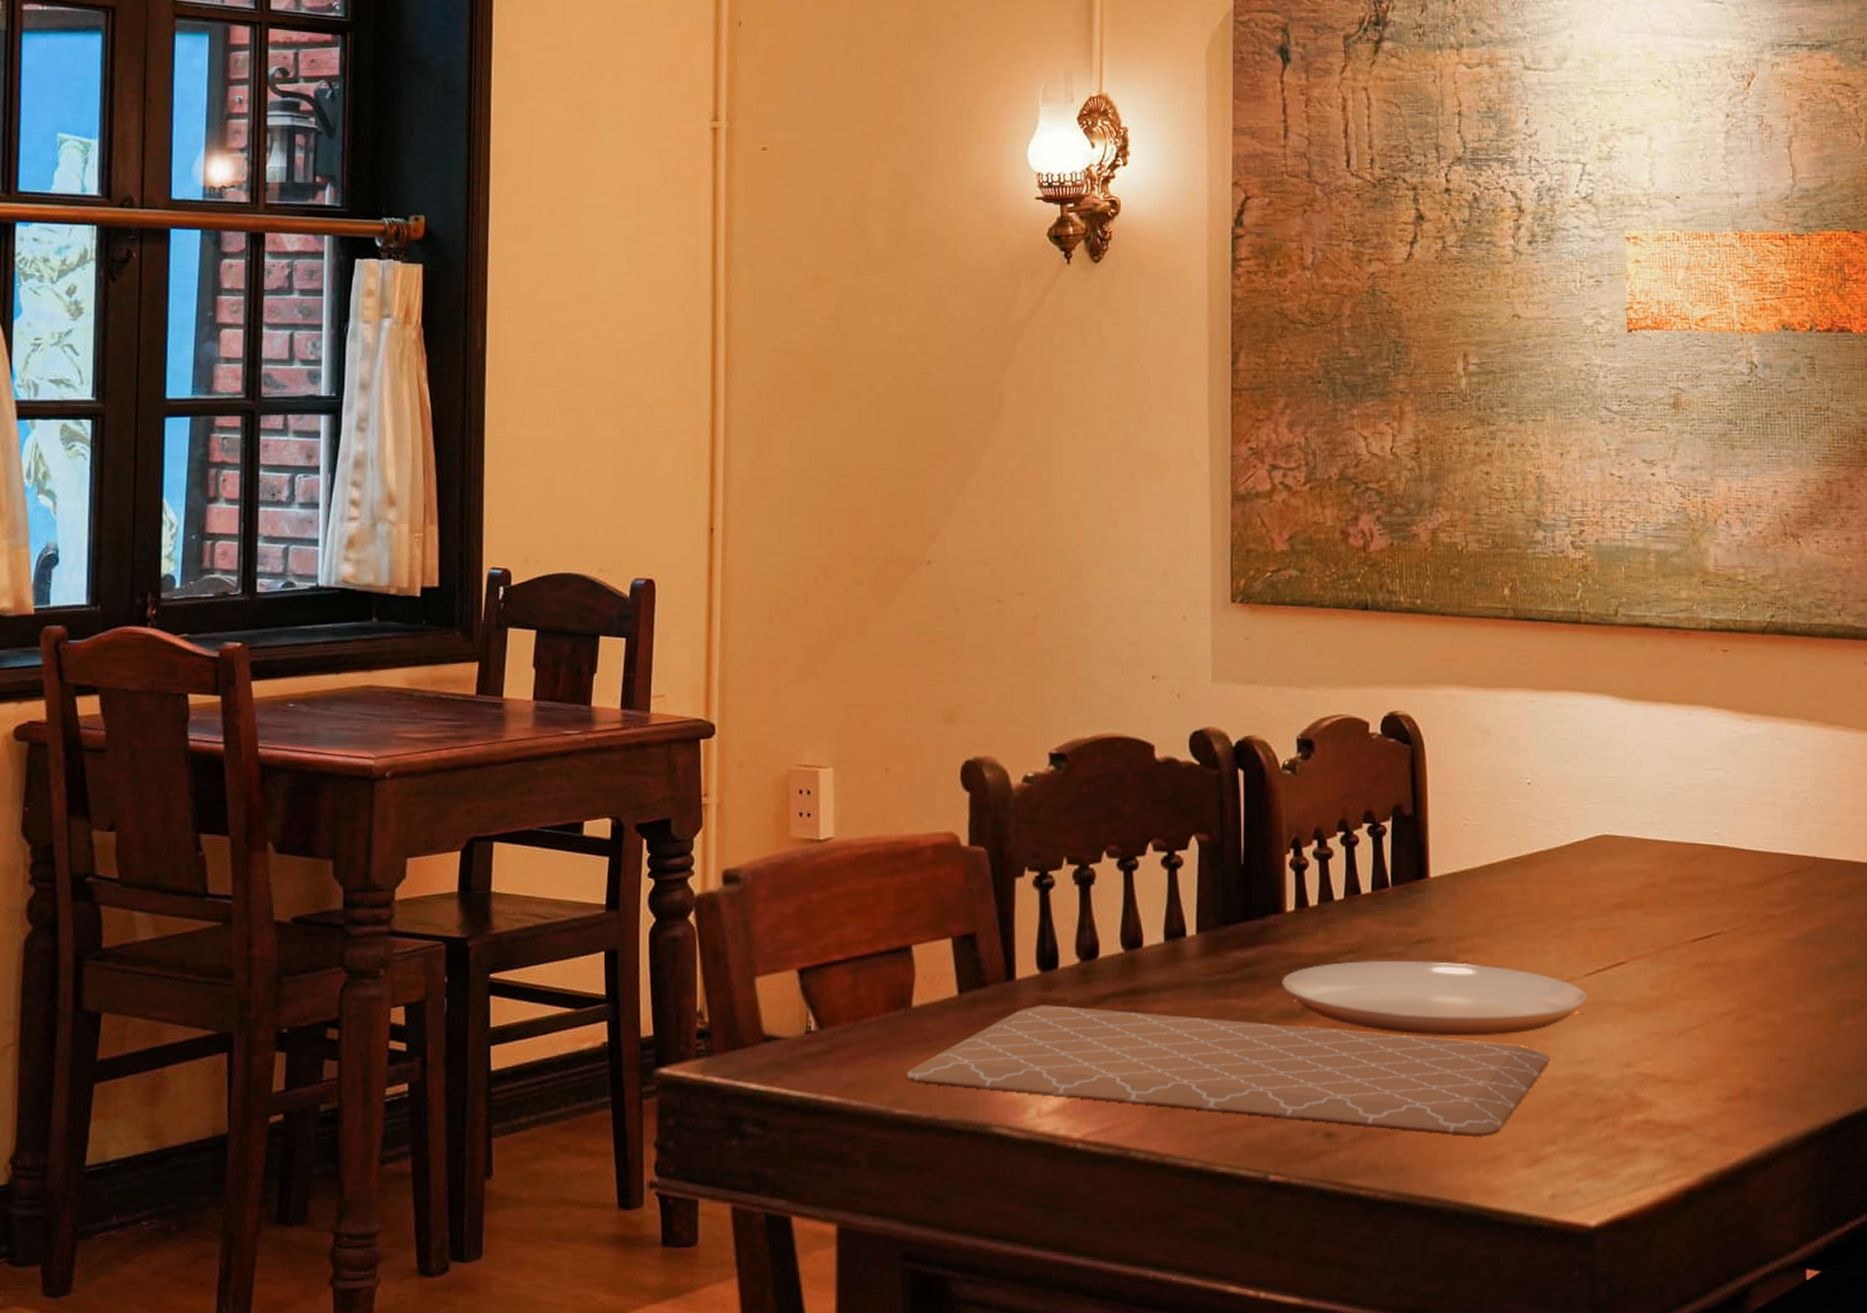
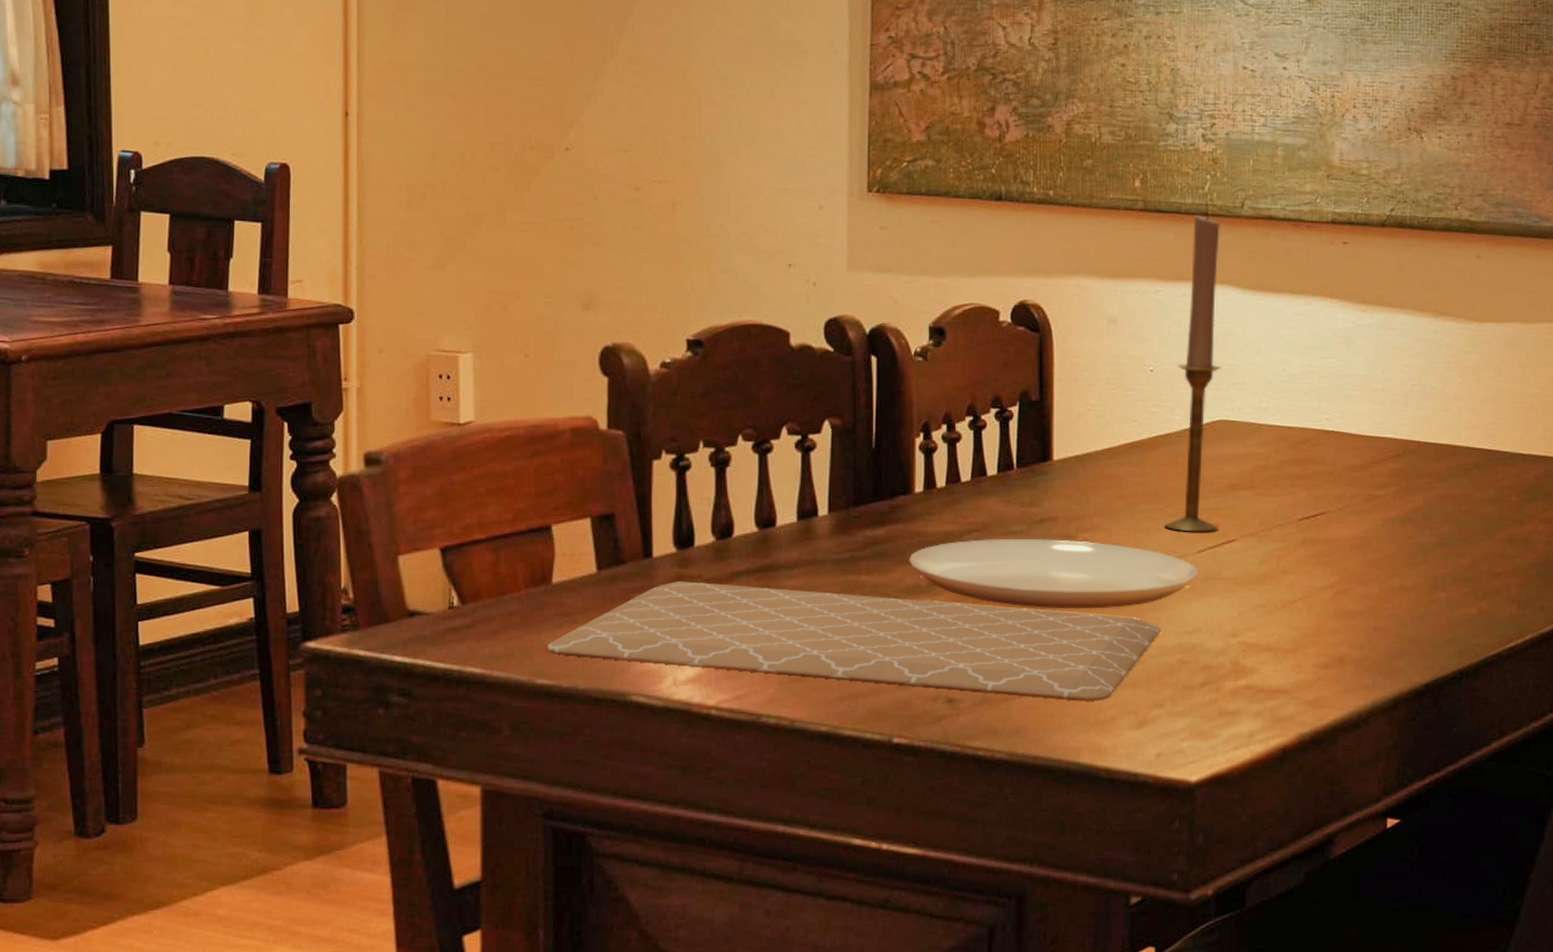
candlestick: none [1549,621,1606,954] -> present [1164,213,1222,532]

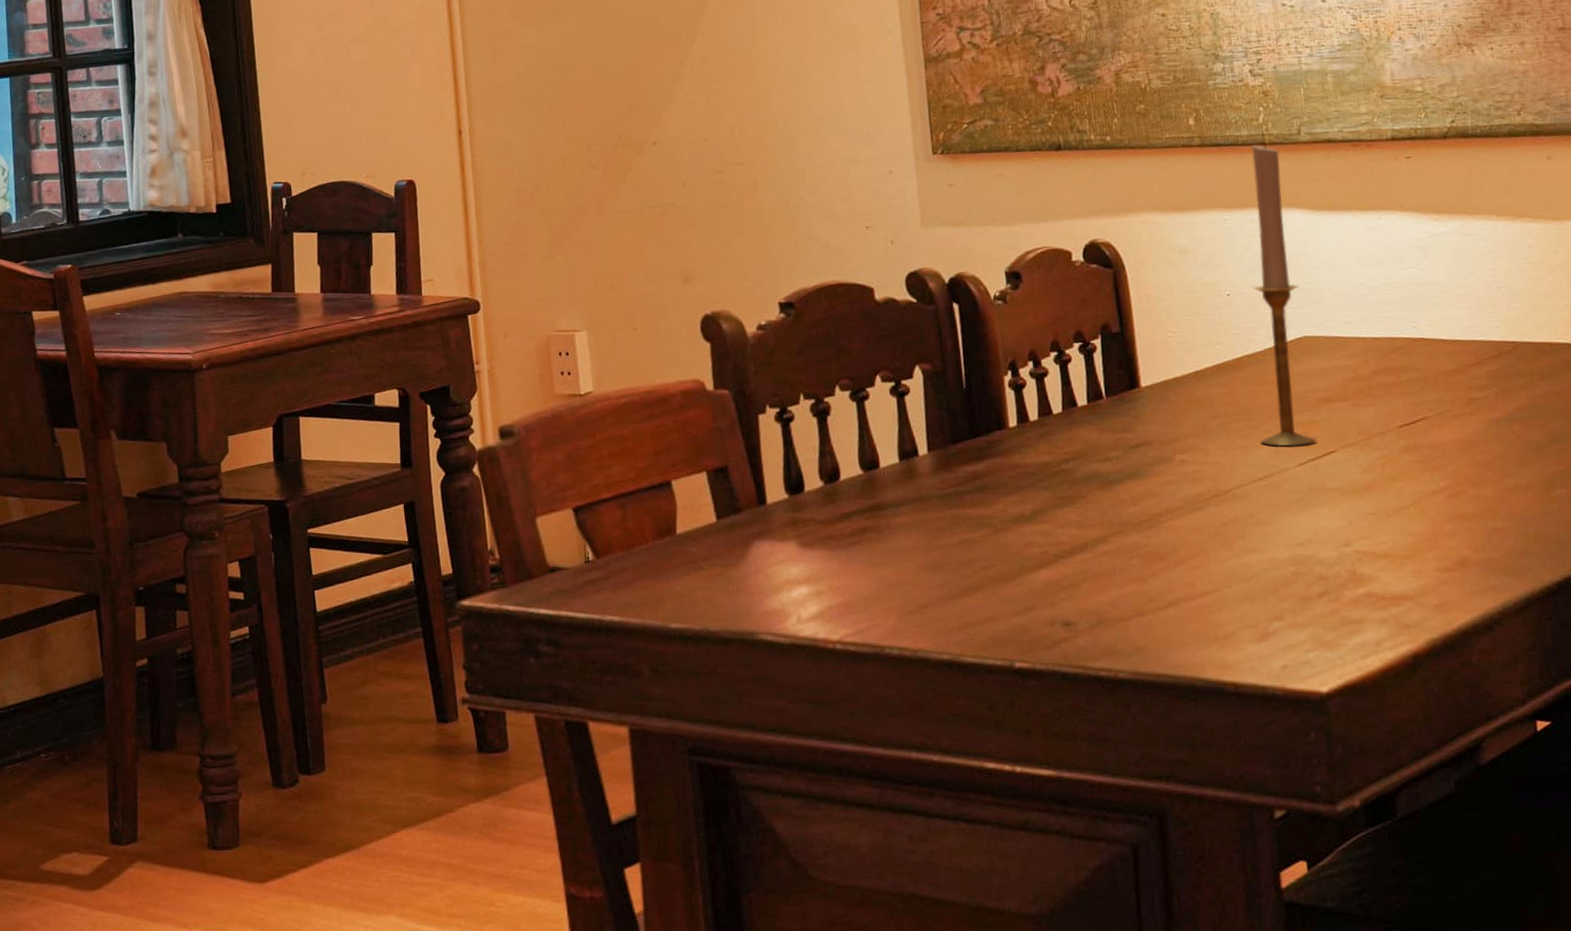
placemat: present [547,581,1162,701] -> none [677,524,1272,618]
plate: present [909,538,1199,609] -> none [1011,461,1302,530]

